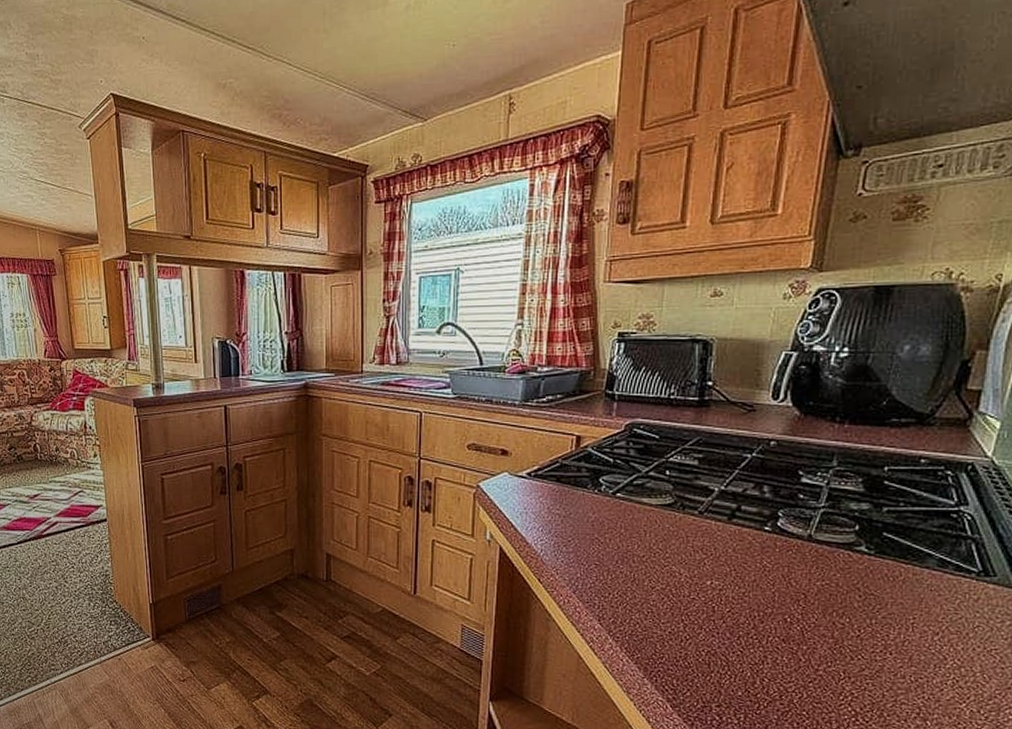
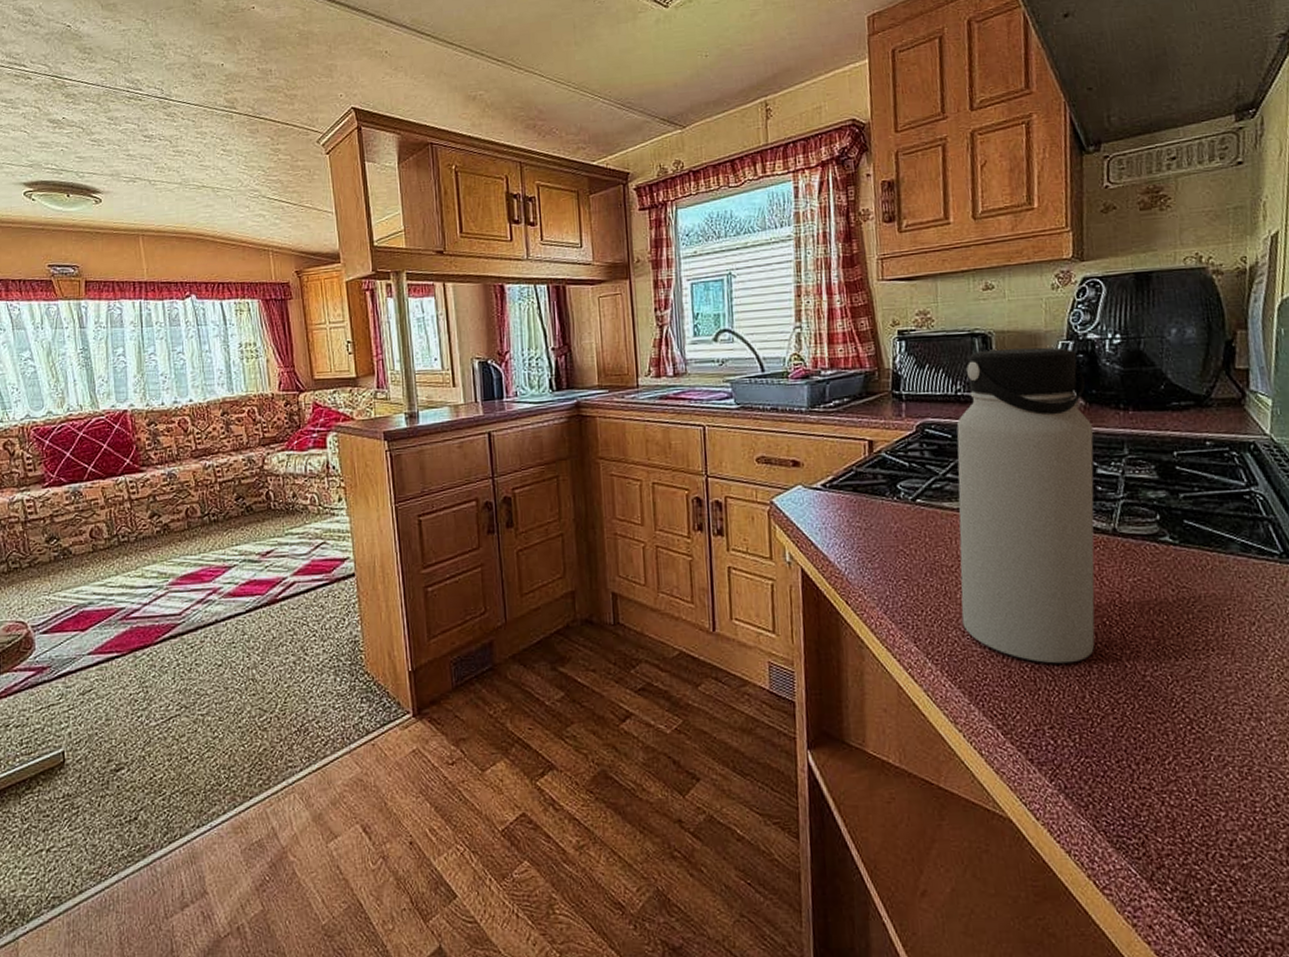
water bottle: none [646,356,805,652] -> present [956,347,1095,664]

